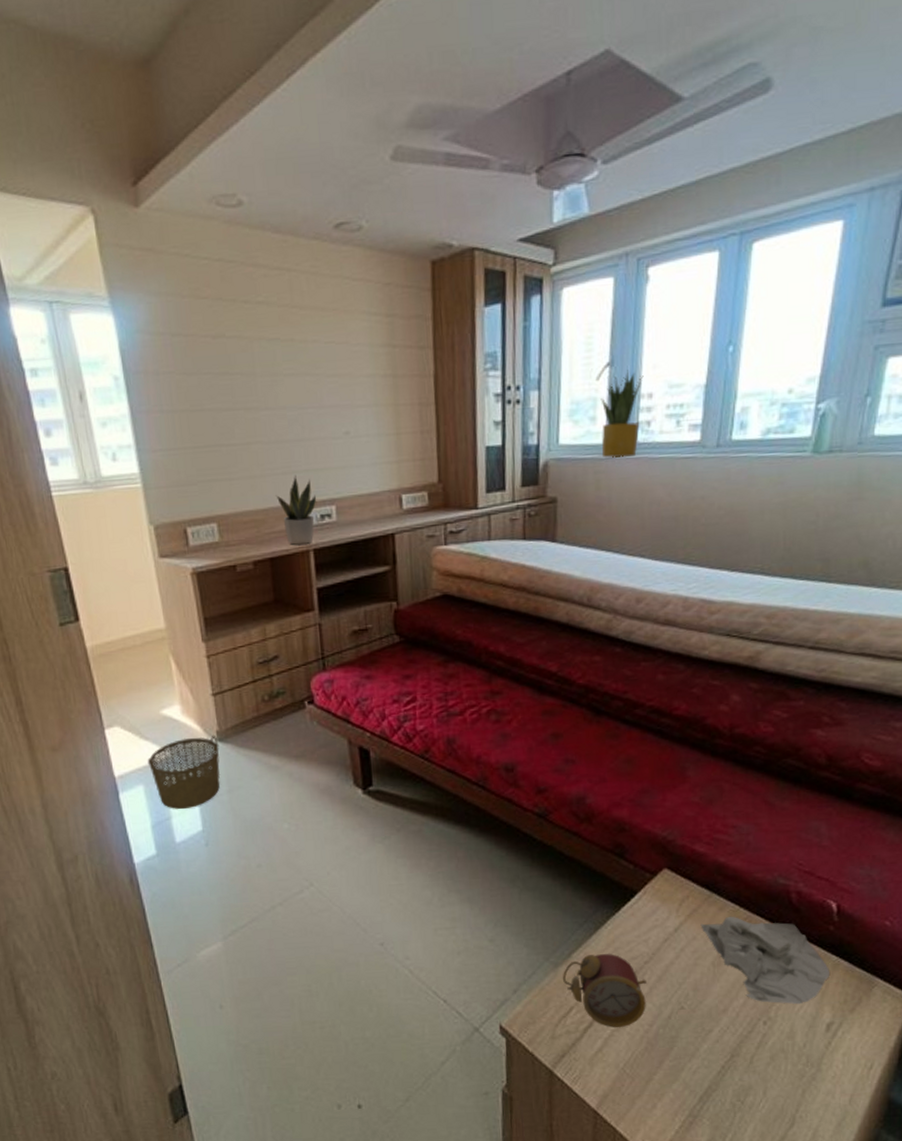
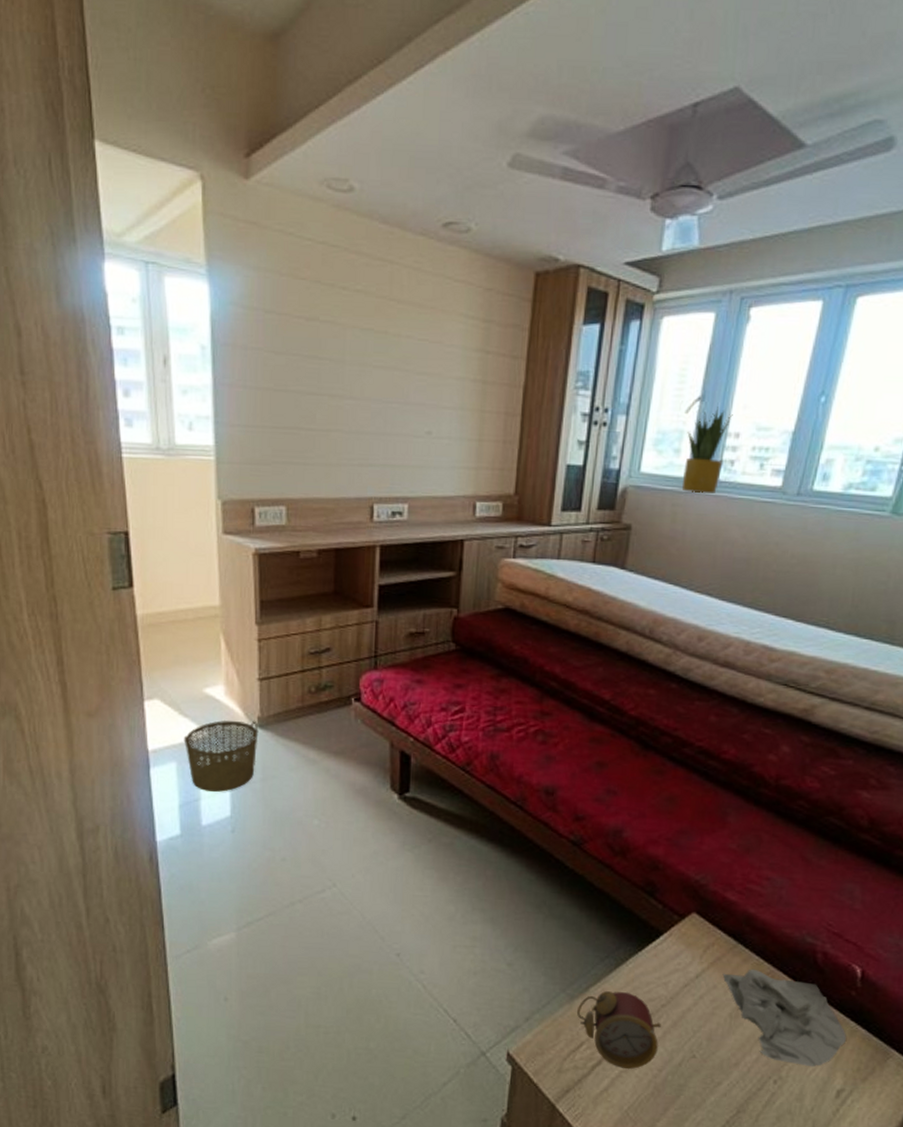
potted plant: present [275,475,317,546] -> none [349,468,390,540]

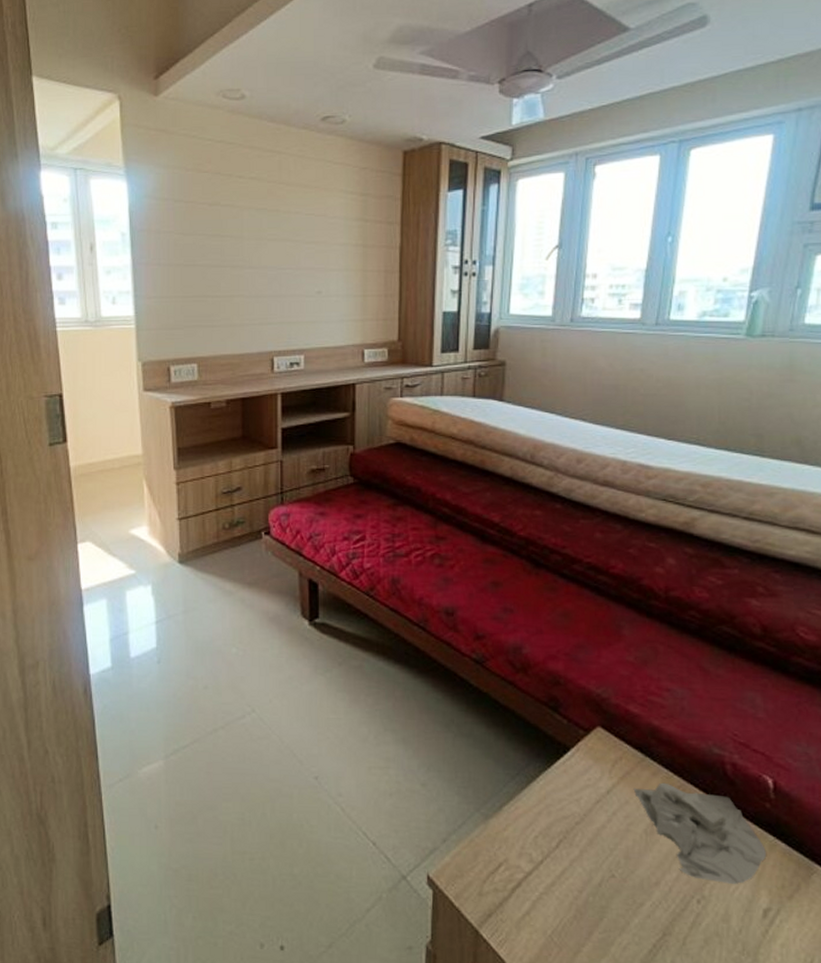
basket: present [183,719,259,792] -> none [113,556,179,625]
alarm clock: present [577,991,661,1069] -> none [493,809,577,890]
planter: present [681,407,733,494] -> none [548,252,589,330]

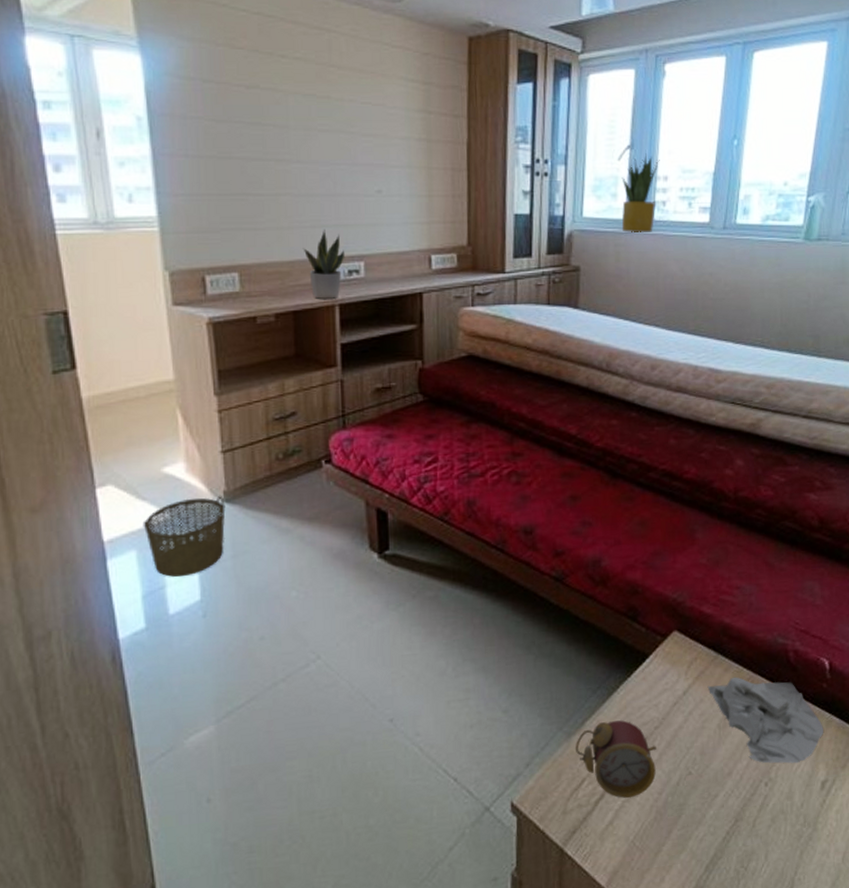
basket: none [113,556,179,625] -> present [143,495,226,577]
potted plant: none [251,326,288,389] -> present [303,229,346,300]
alarm clock: none [493,809,577,890] -> present [576,720,656,798]
planter: none [548,252,589,330] -> present [621,153,660,234]

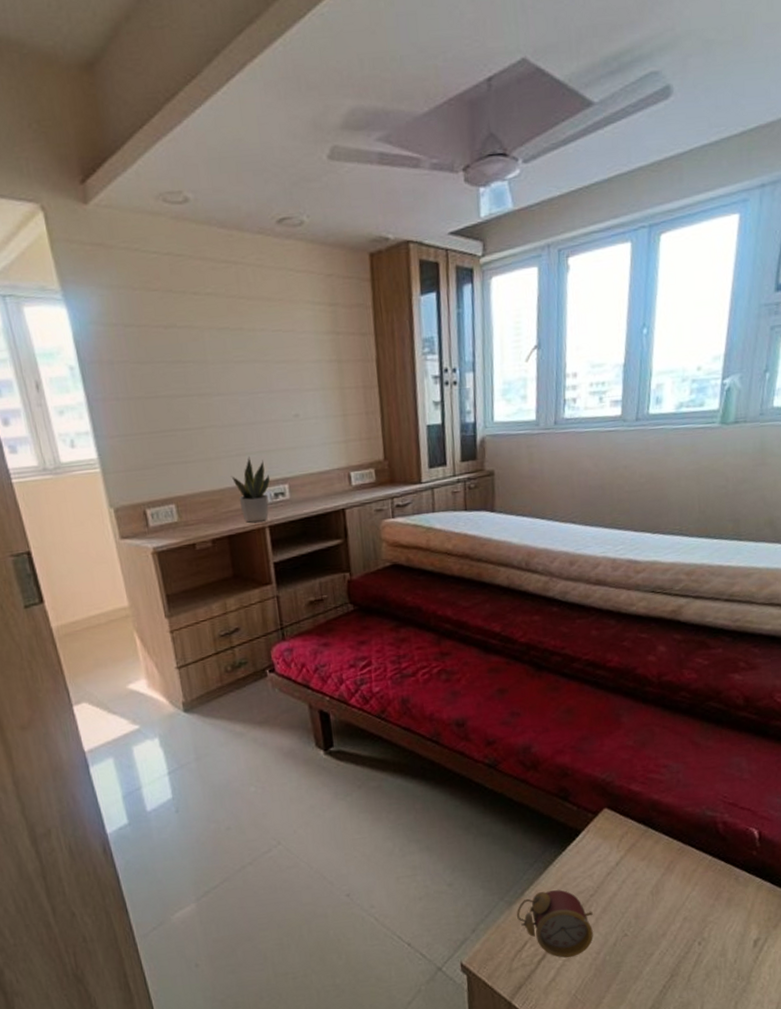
basket: present [143,495,226,577] -> none [116,706,188,779]
planter: present [621,153,660,234] -> none [530,352,568,434]
tissue: present [707,677,823,764] -> none [639,848,754,925]

